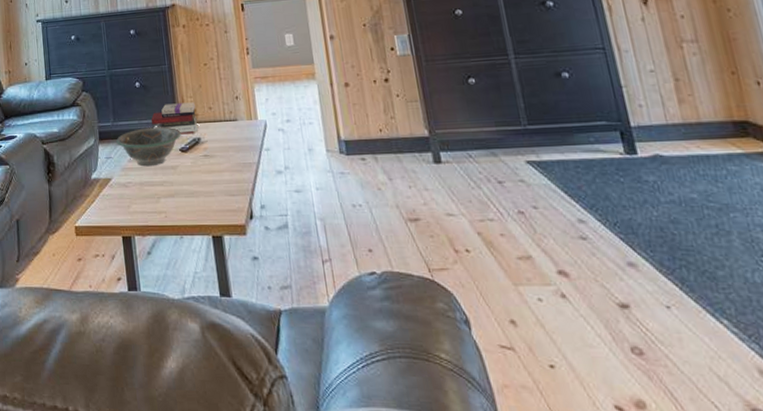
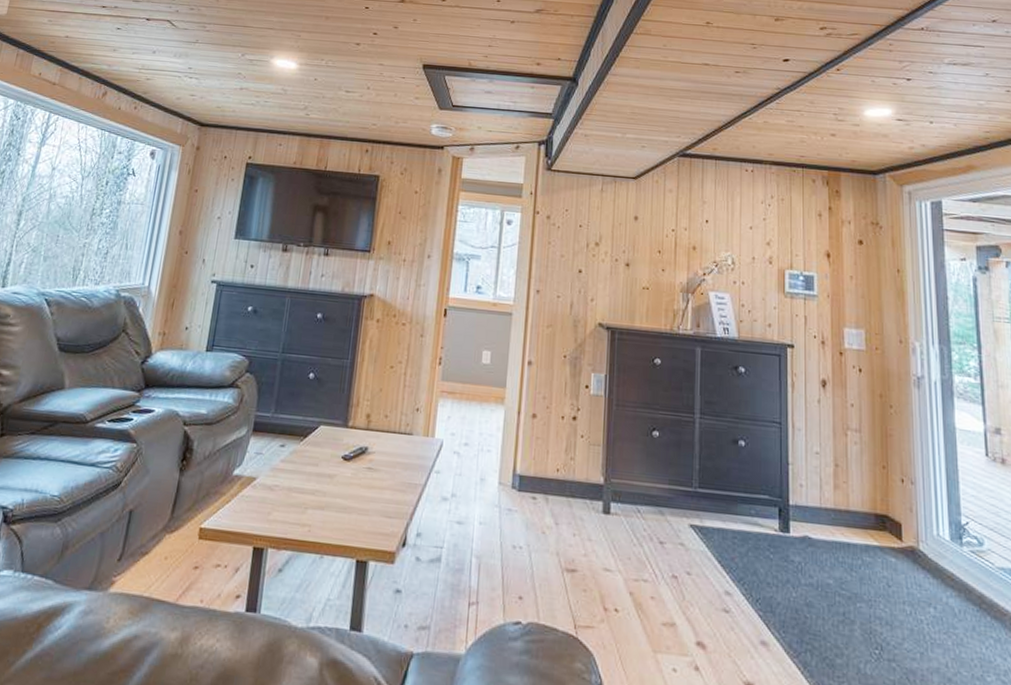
decorative bowl: present [116,126,181,167] -> none [272,425,348,472]
books: present [151,102,199,135] -> none [317,403,371,442]

